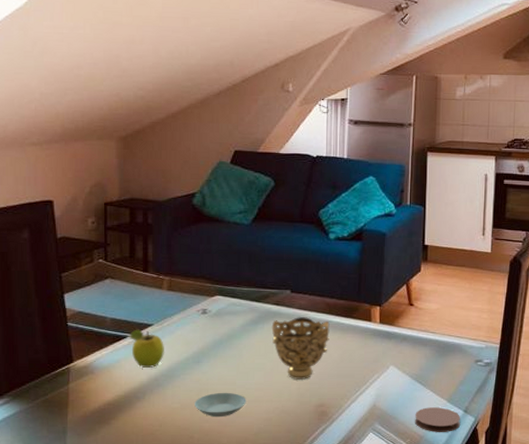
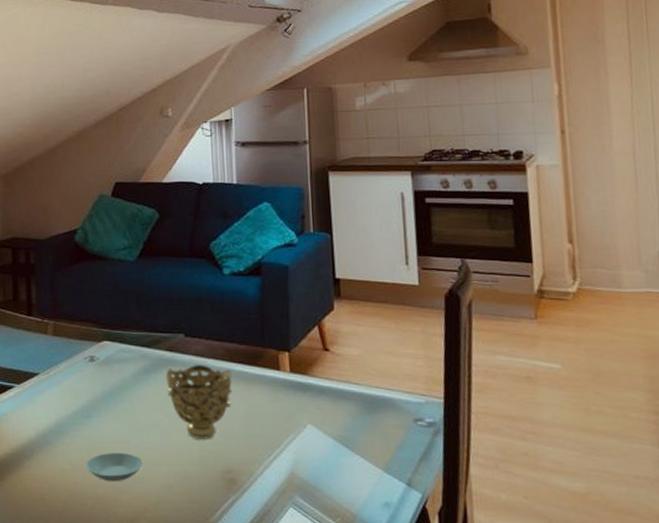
fruit: present [129,329,165,368] -> none [15,378,53,422]
coaster: present [415,407,461,432] -> none [344,478,404,511]

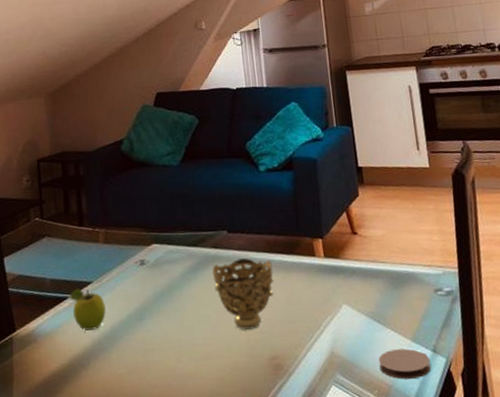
fruit: none [15,378,53,422] -> present [69,288,107,331]
saucer: present [86,452,143,482] -> none [141,350,195,382]
coaster: none [344,478,404,511] -> present [378,348,431,380]

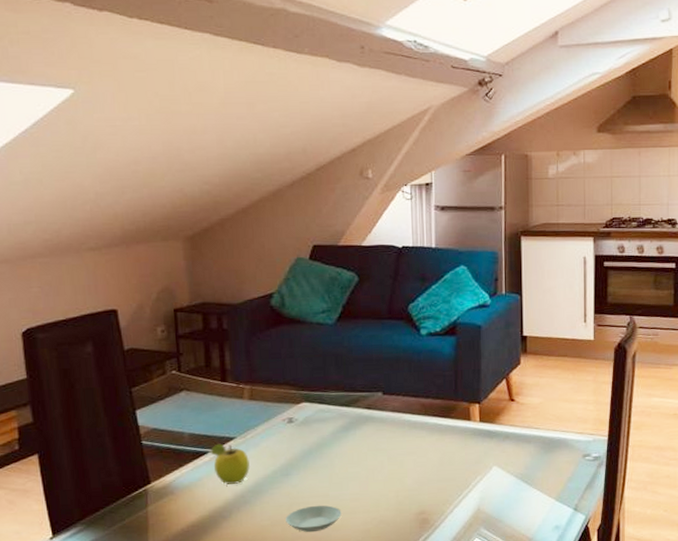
saucer: none [141,350,195,382] -> present [285,505,342,533]
decorative bowl: present [212,258,274,330] -> none [364,420,427,488]
coaster: present [378,348,431,380] -> none [522,506,571,533]

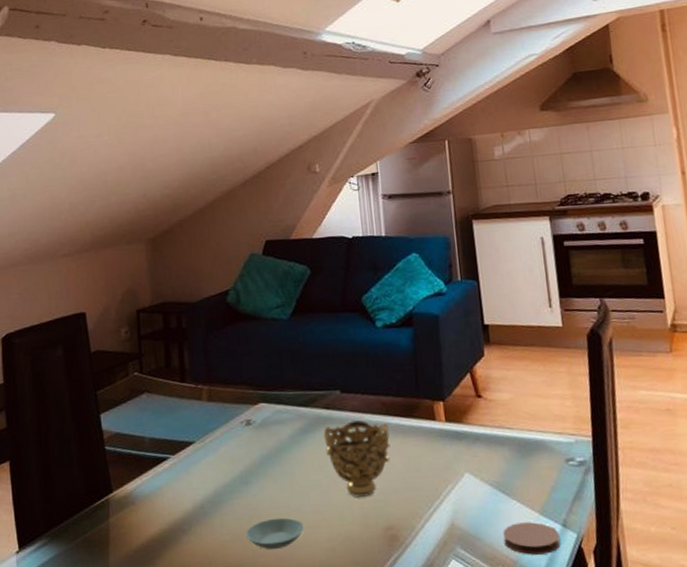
fruit: present [210,443,251,485] -> none [169,448,210,494]
decorative bowl: none [364,420,427,488] -> present [323,420,390,498]
coaster: none [522,506,571,533] -> present [503,522,560,555]

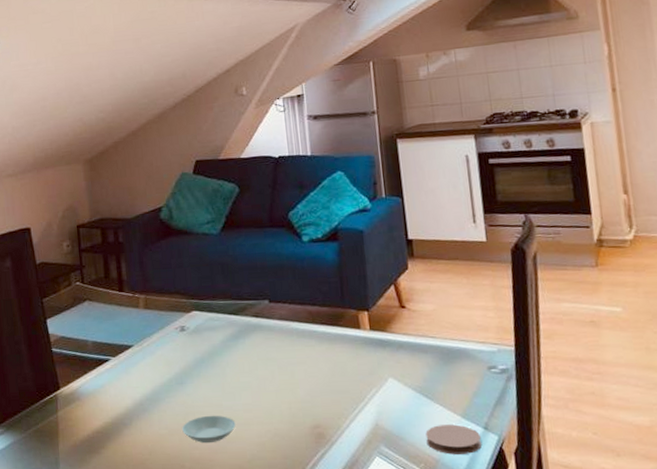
decorative bowl: present [323,420,390,498] -> none [253,328,317,399]

